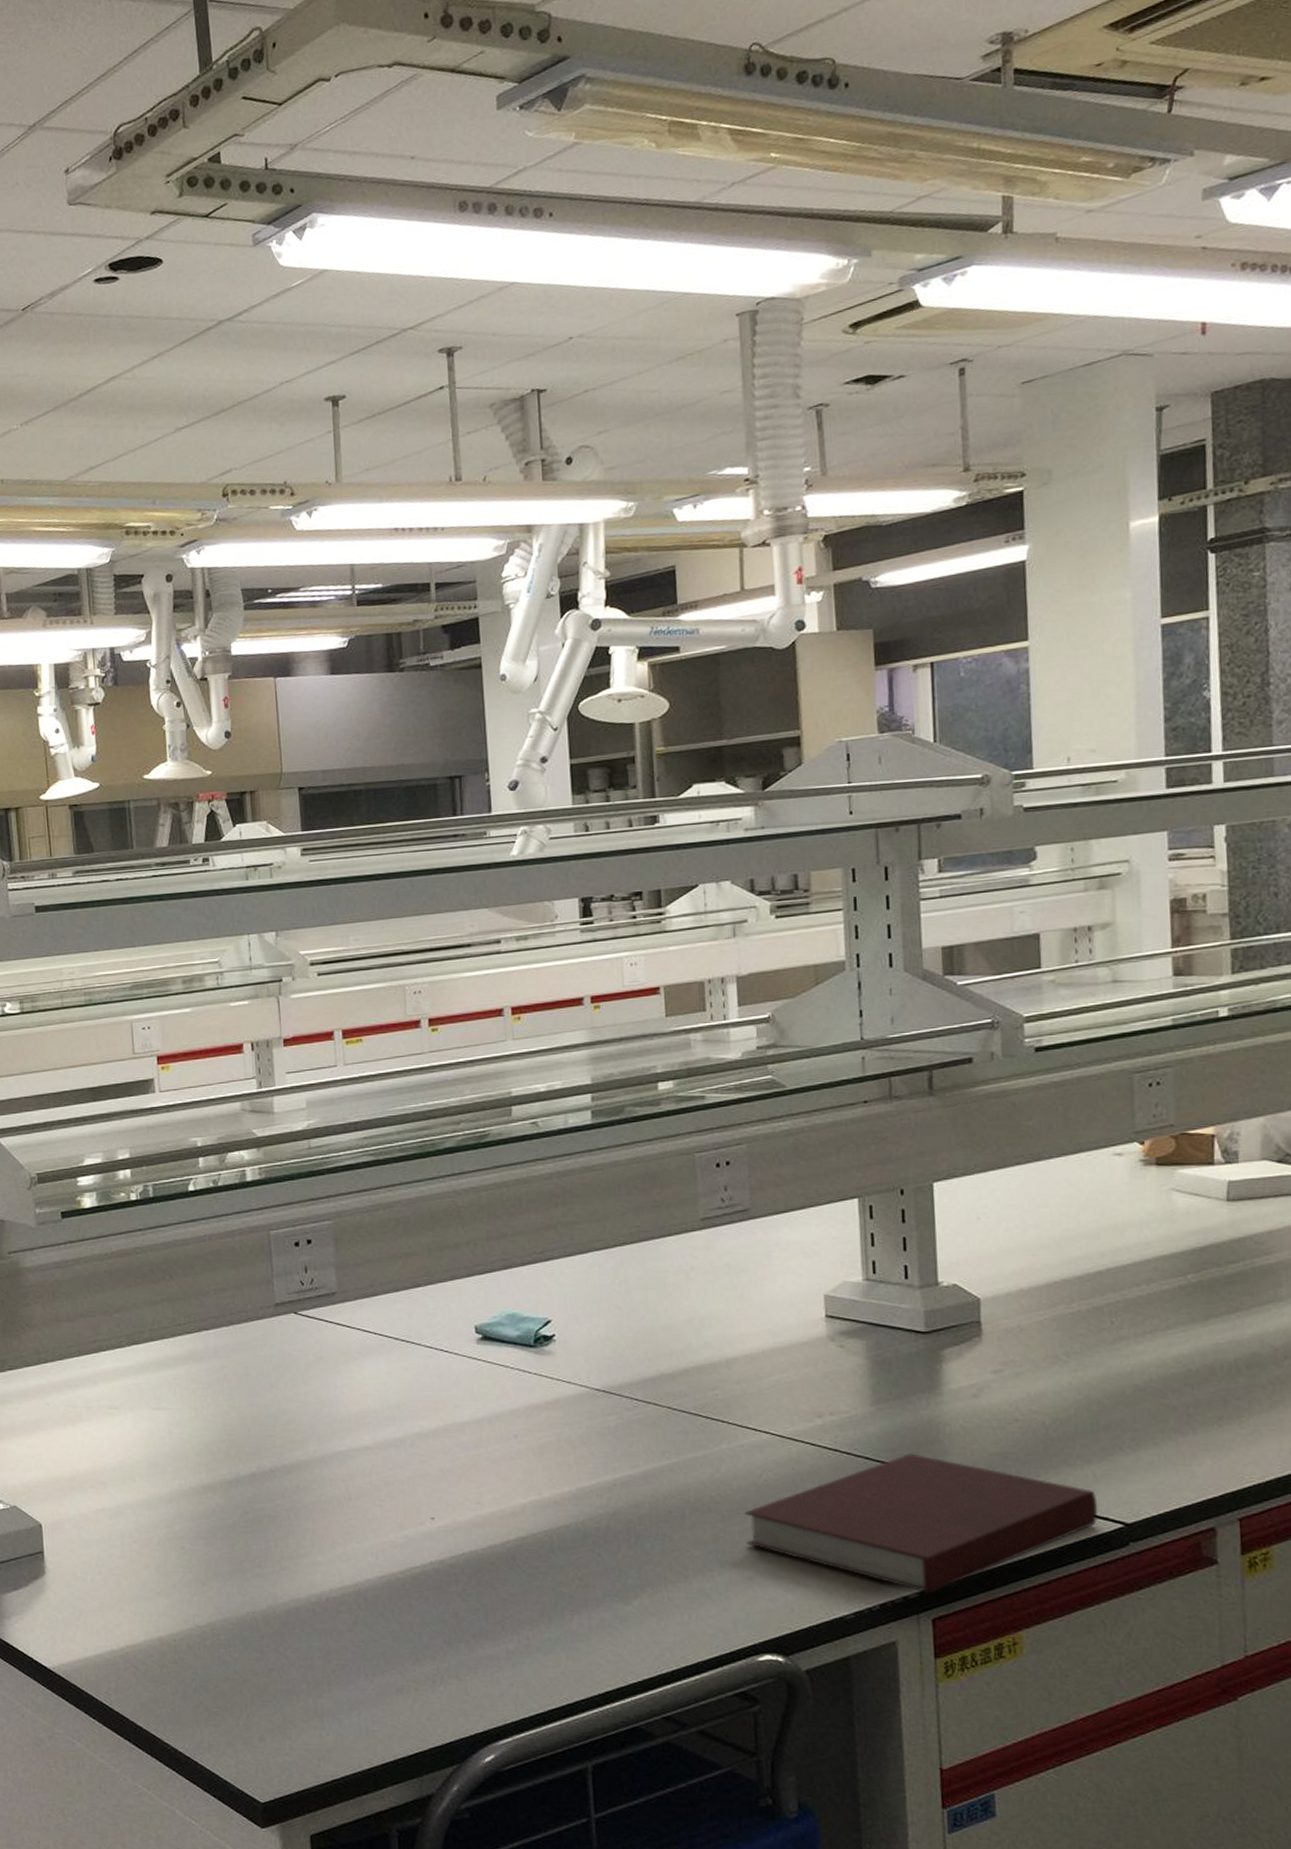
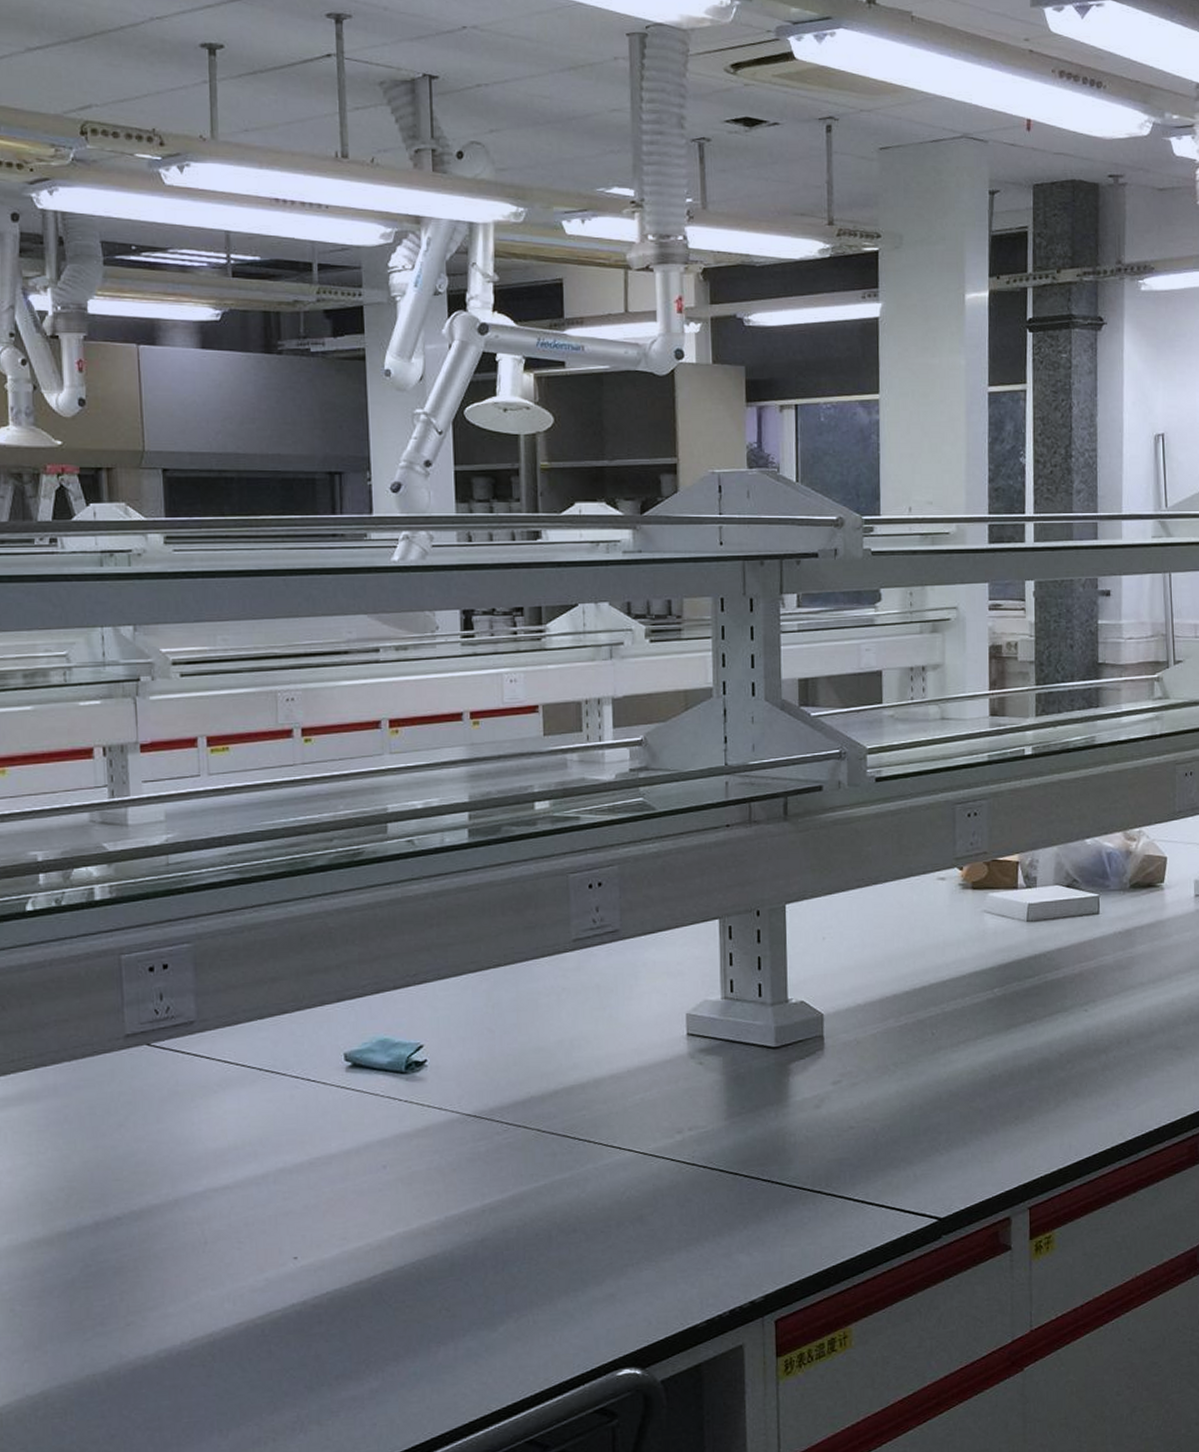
notebook: present [744,1453,1098,1594] -> none [607,1164,917,1297]

